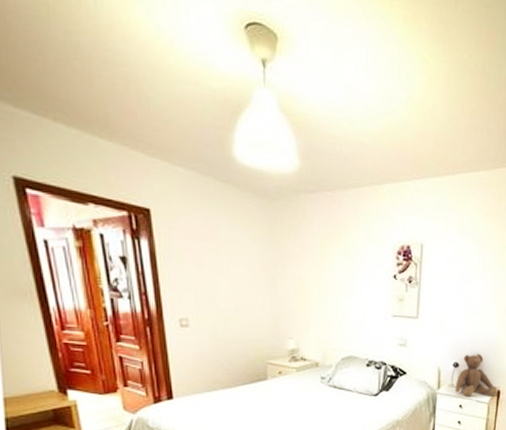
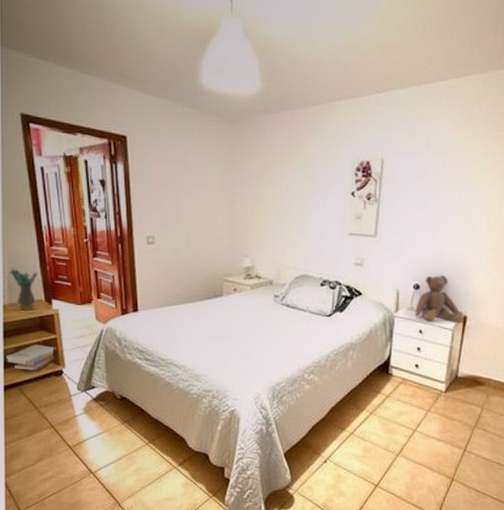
vase: none [10,355,48,404] -> present [10,268,38,311]

